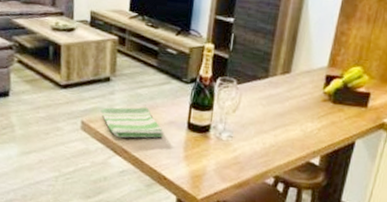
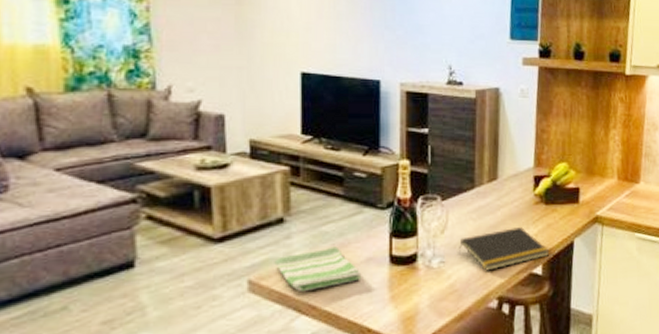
notepad: none [245,118,330,153] -> present [458,227,550,271]

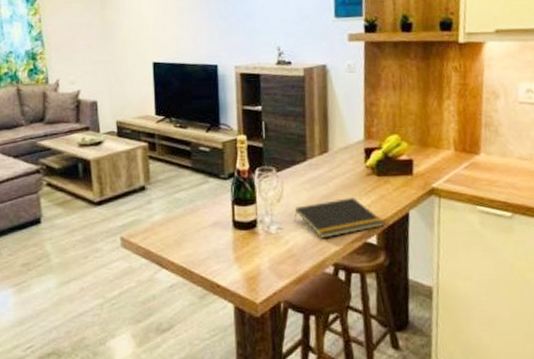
dish towel: present [274,246,362,292] -> none [139,211,210,250]

